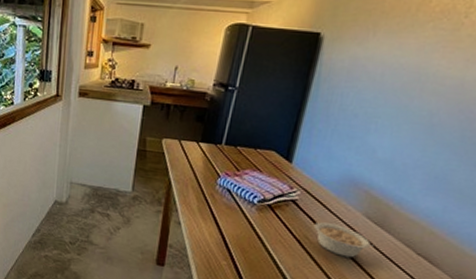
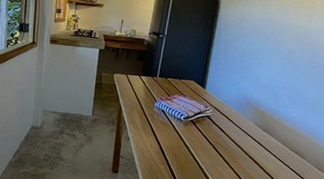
legume: present [313,222,374,258] -> none [222,131,263,156]

